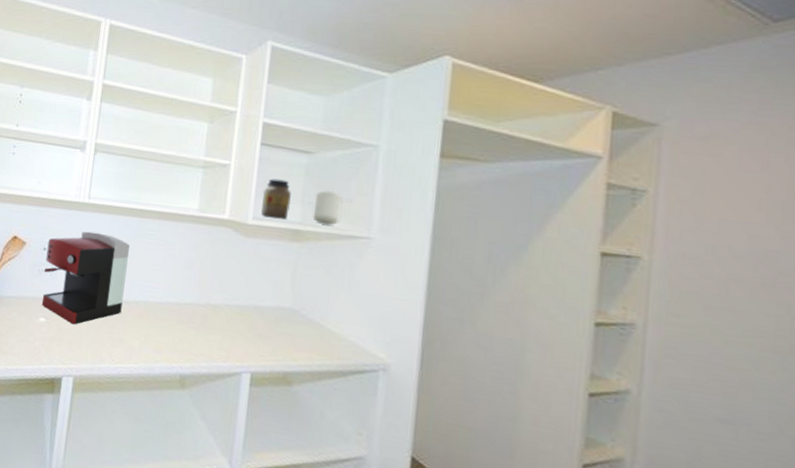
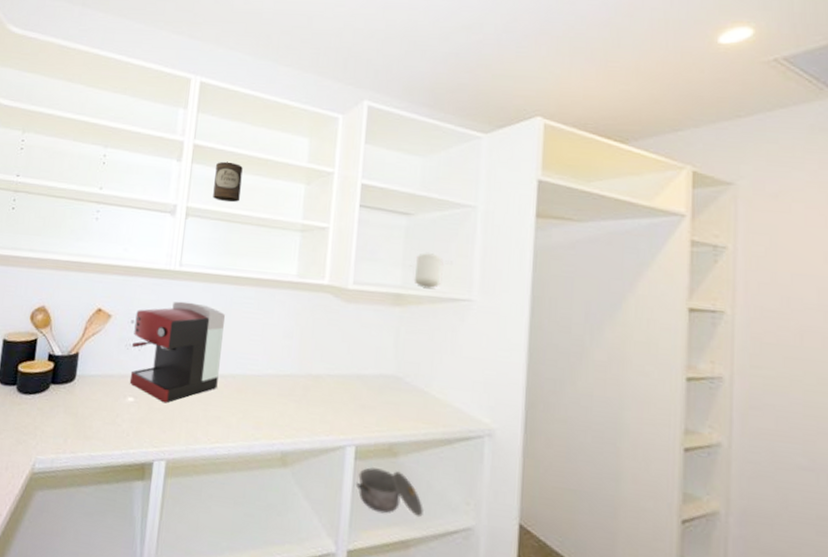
canister: none [120,100,149,140] -> present [213,161,243,203]
cooking pot: none [251,394,316,444] -> present [356,467,424,518]
jar: present [261,178,291,220] -> none [362,241,392,284]

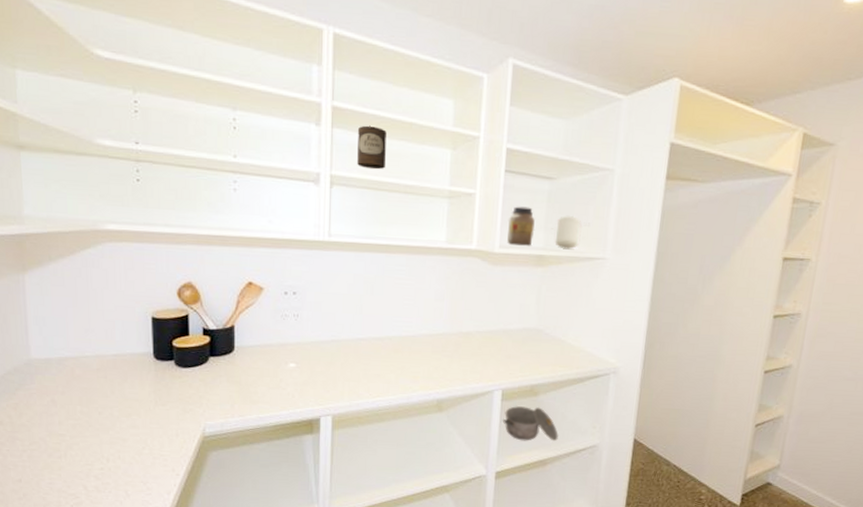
coffee maker: present [129,301,226,403] -> none [288,271,379,366]
jar: none [362,241,392,284] -> present [507,206,535,247]

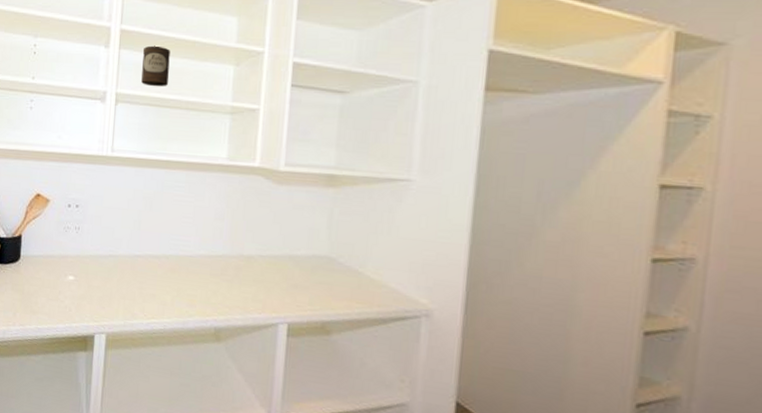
cooking pot: present [503,406,559,442] -> none [289,344,357,393]
jar: present [507,206,535,247] -> none [294,122,326,165]
canister: present [551,216,590,249] -> none [343,132,390,169]

